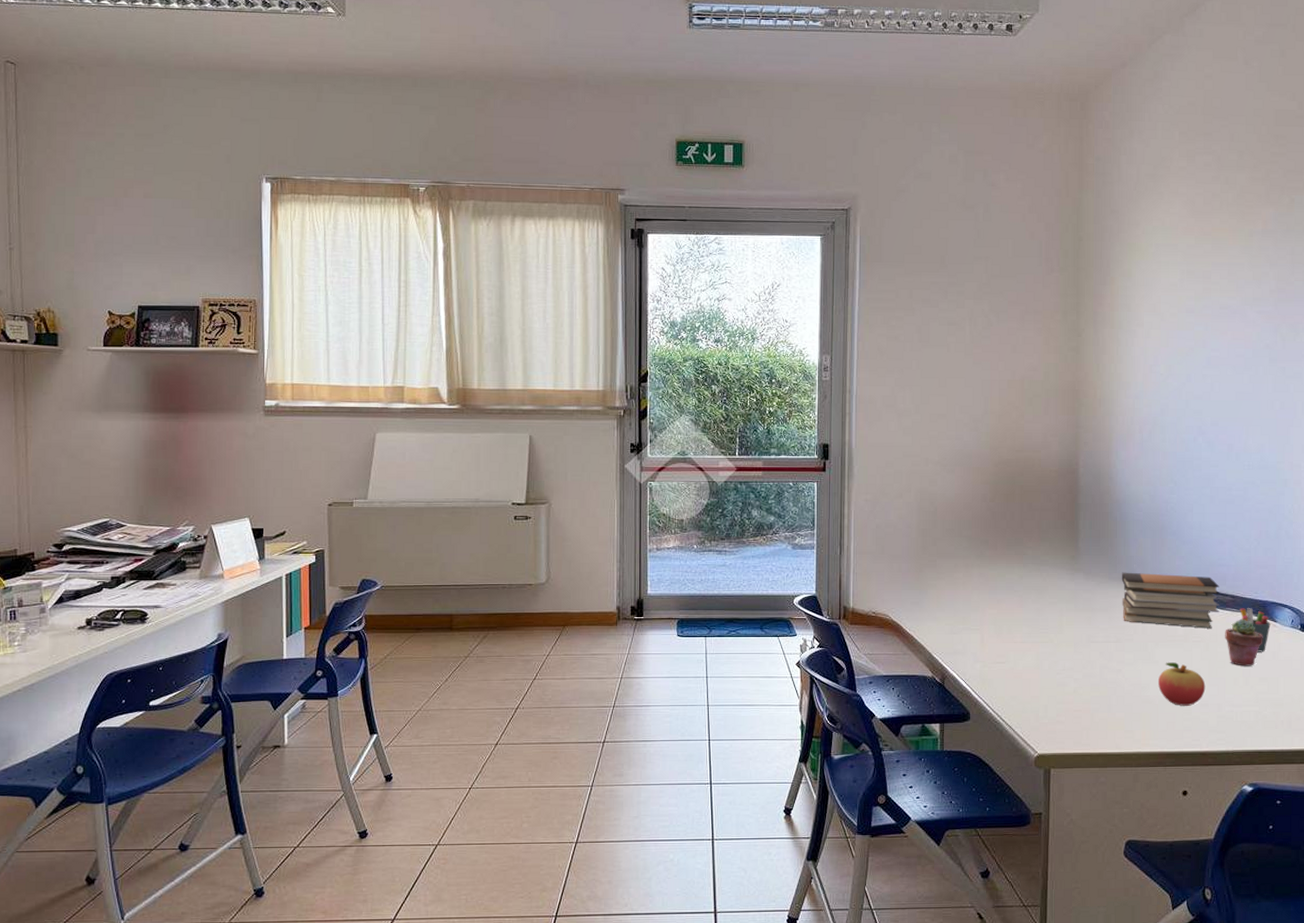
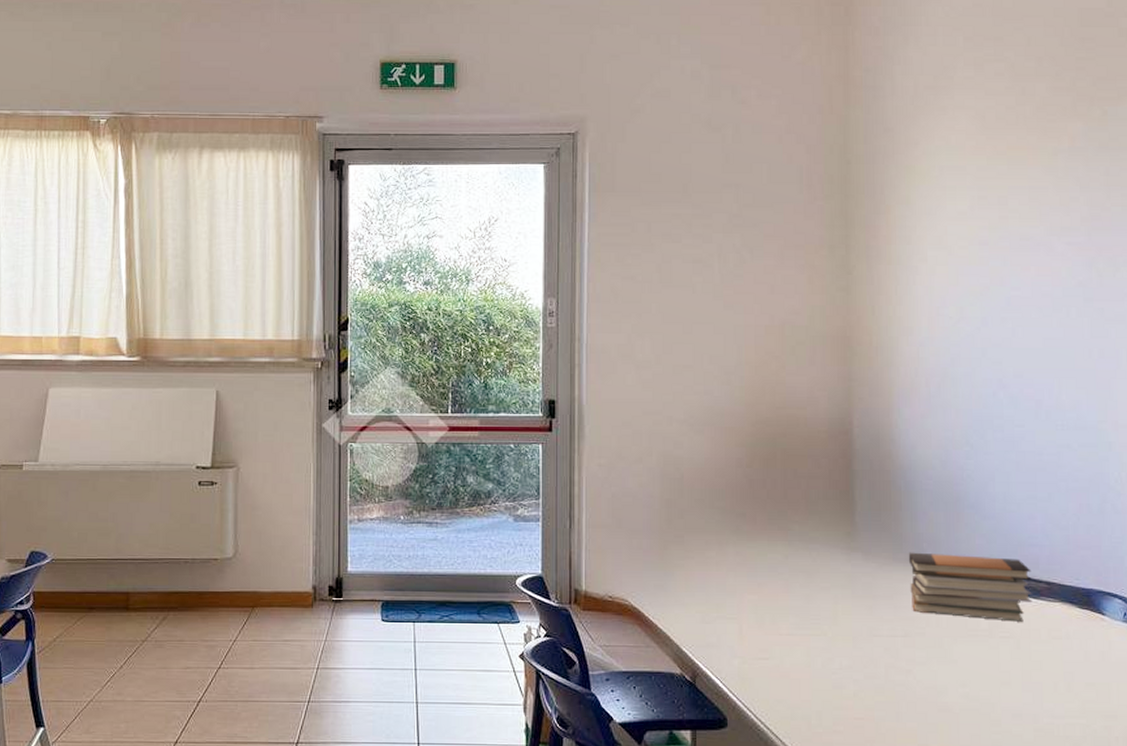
fruit: present [1158,662,1206,706] -> none [958,662,1018,716]
potted succulent: present [1225,619,1263,666] -> none [1040,610,1089,669]
pen holder: present [1239,608,1271,652] -> none [1057,597,1097,652]

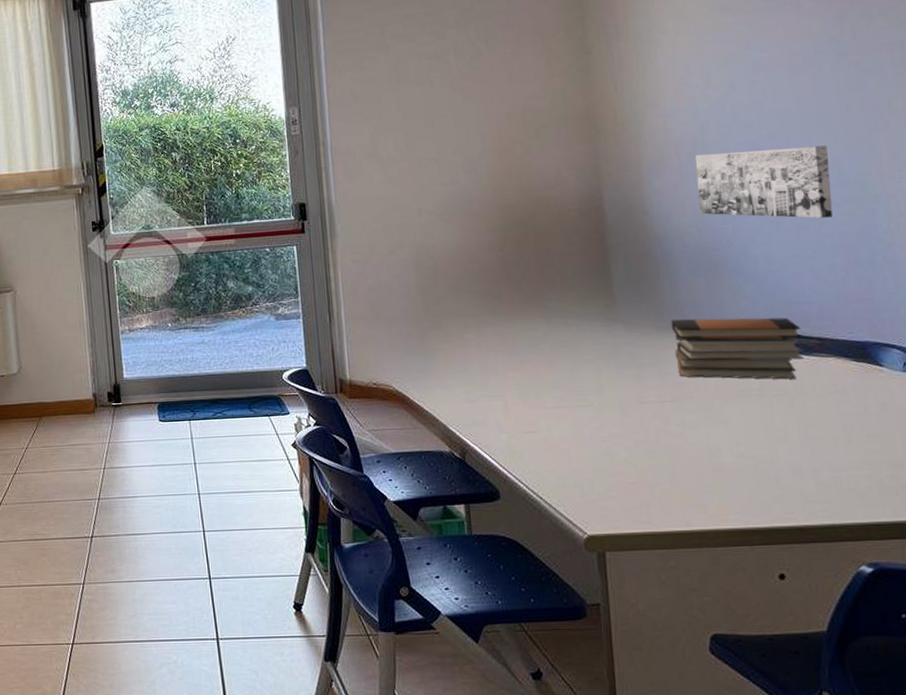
wall art: none [943,387,1069,461] -> present [695,145,833,219]

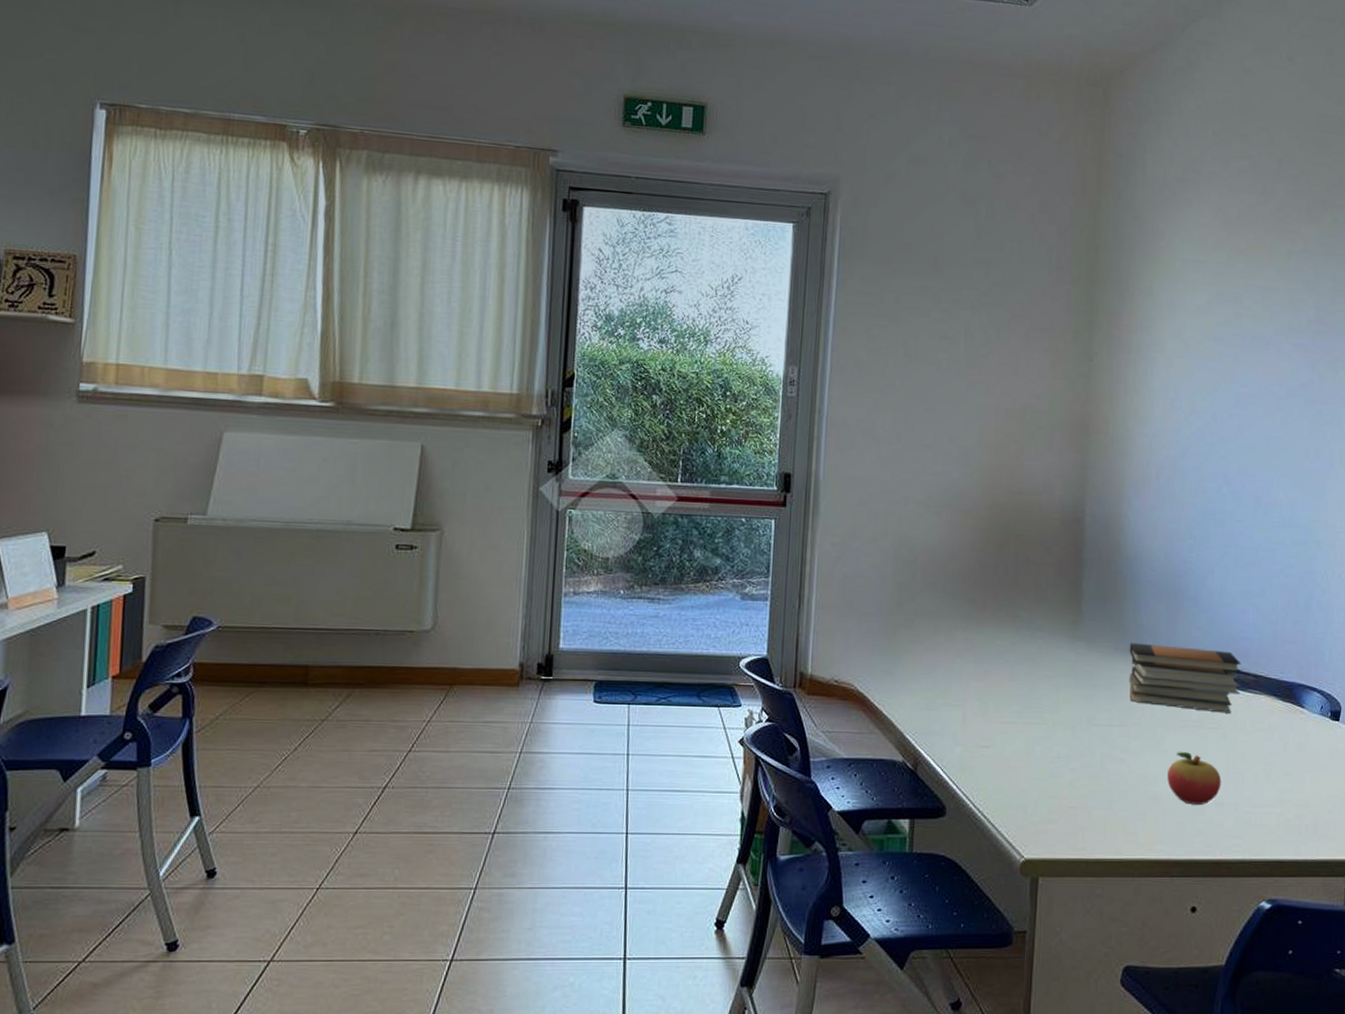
wall art: present [695,145,833,219] -> none [1170,479,1285,558]
fruit: none [732,421,796,473] -> present [1167,752,1222,805]

